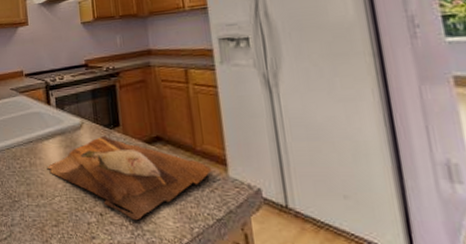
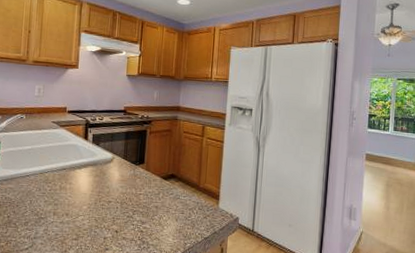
cutting board: present [47,135,213,220] -> none [75,169,209,236]

